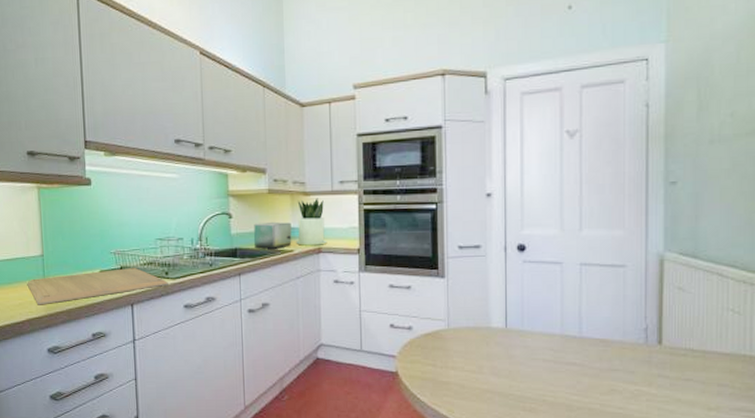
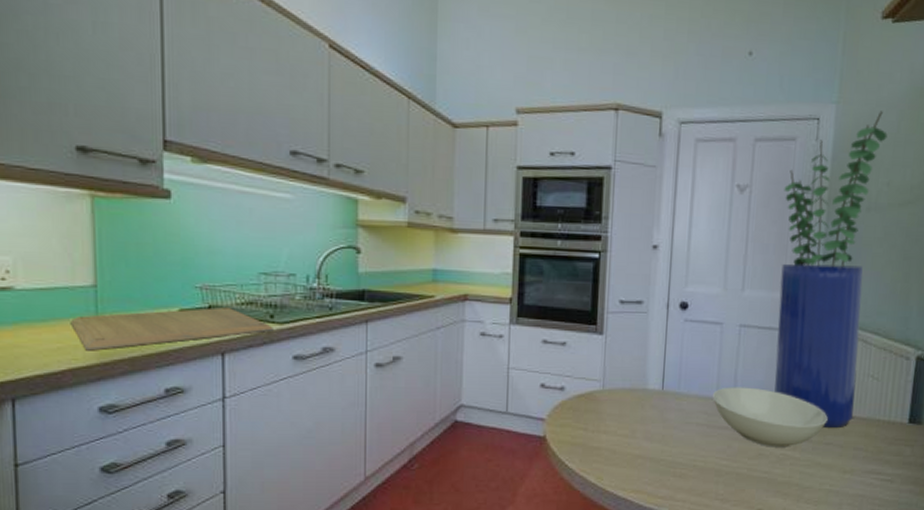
toaster: present [253,221,292,249] -> none [386,260,434,293]
planter: present [296,198,327,246] -> none [438,236,475,292]
bowl: none [556,323,685,383] -> present [712,387,828,447]
vase: none [616,43,726,363] -> present [774,111,888,427]

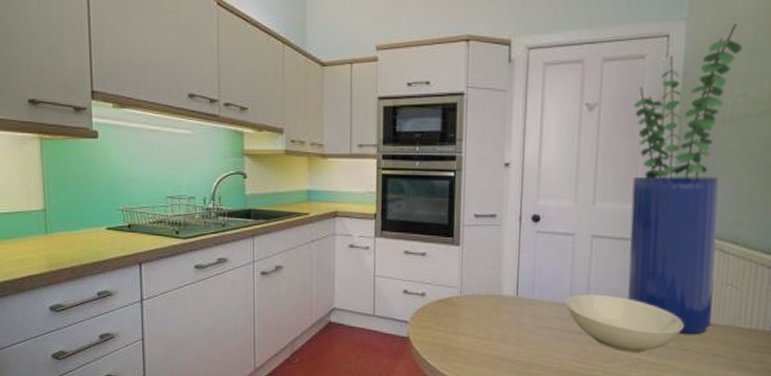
chopping board: present [70,307,273,351] -> none [27,226,179,262]

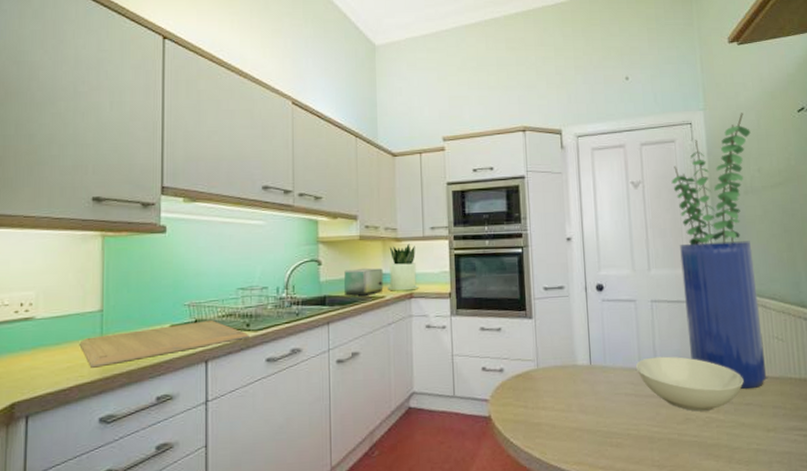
chopping board: none [27,226,179,262] -> present [79,321,249,368]
toaster: none [268,183,308,211] -> present [343,267,384,296]
planter: none [312,161,344,209] -> present [387,243,419,291]

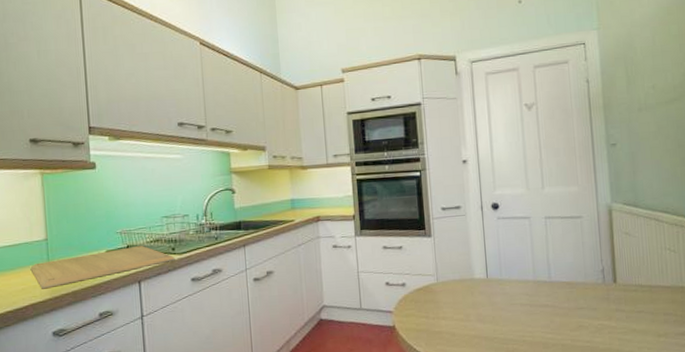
toaster: present [343,267,384,296] -> none [256,194,293,221]
planter: present [387,243,419,291] -> none [296,171,325,216]
bowl: present [635,356,744,412] -> none [530,268,636,319]
vase: present [671,113,767,389] -> none [565,30,659,298]

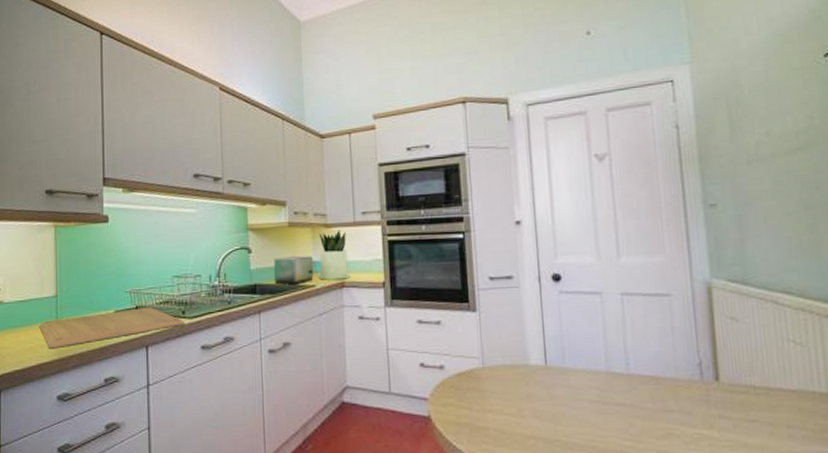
toaster: none [256,194,293,221] -> present [273,255,314,285]
planter: none [296,171,325,216] -> present [318,230,351,280]

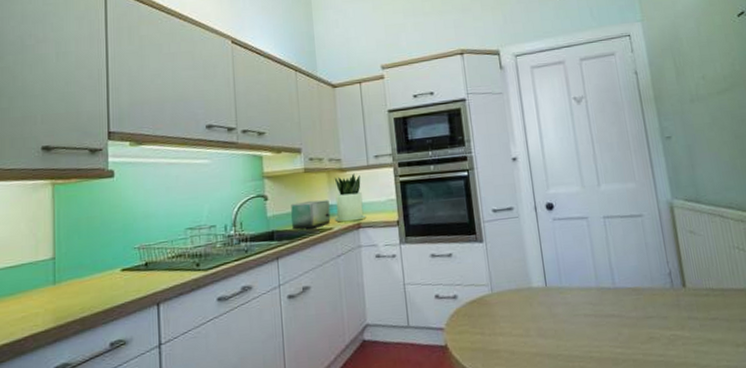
chopping board: present [39,307,185,349] -> none [33,262,200,317]

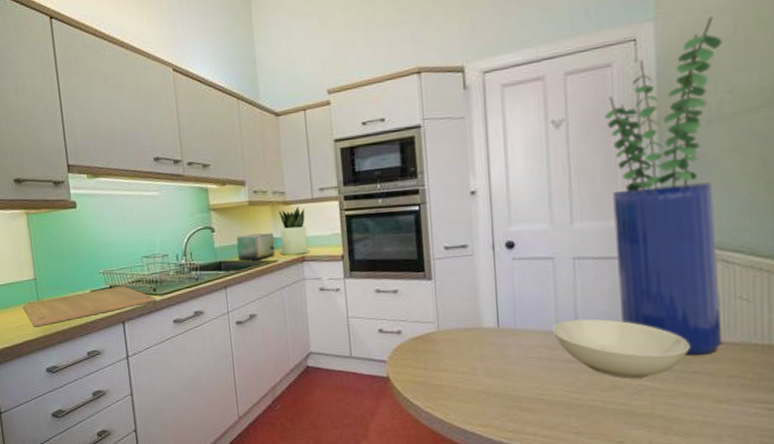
chopping board: none [33,262,200,317] -> present [22,286,157,327]
bowl: none [592,273,707,330] -> present [551,318,690,379]
vase: none [614,21,731,303] -> present [605,16,723,355]

